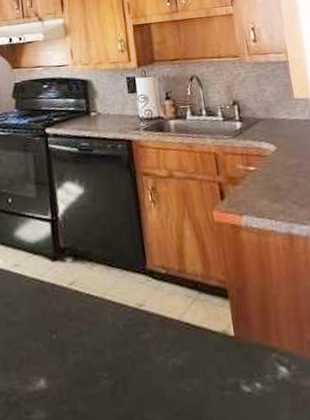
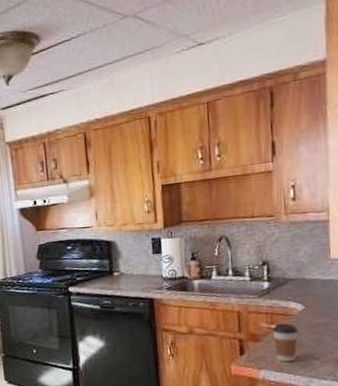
coffee cup: none [248,164,275,207] -> present [272,323,298,362]

